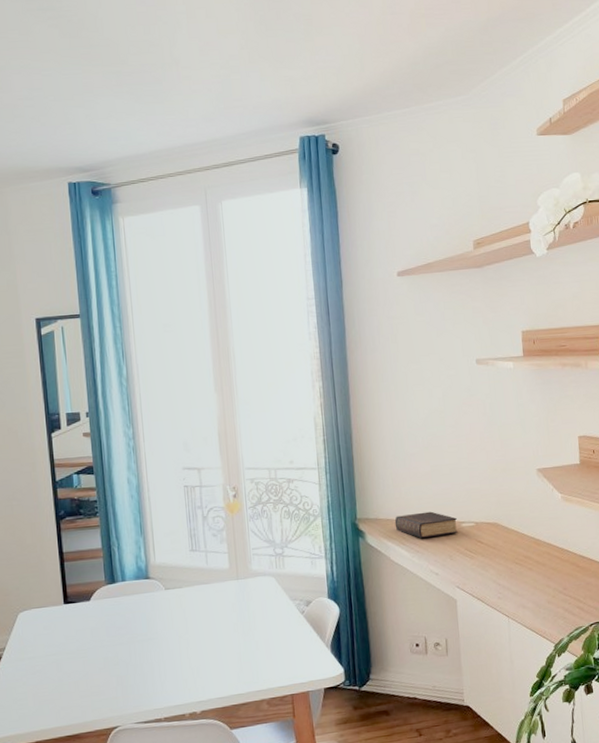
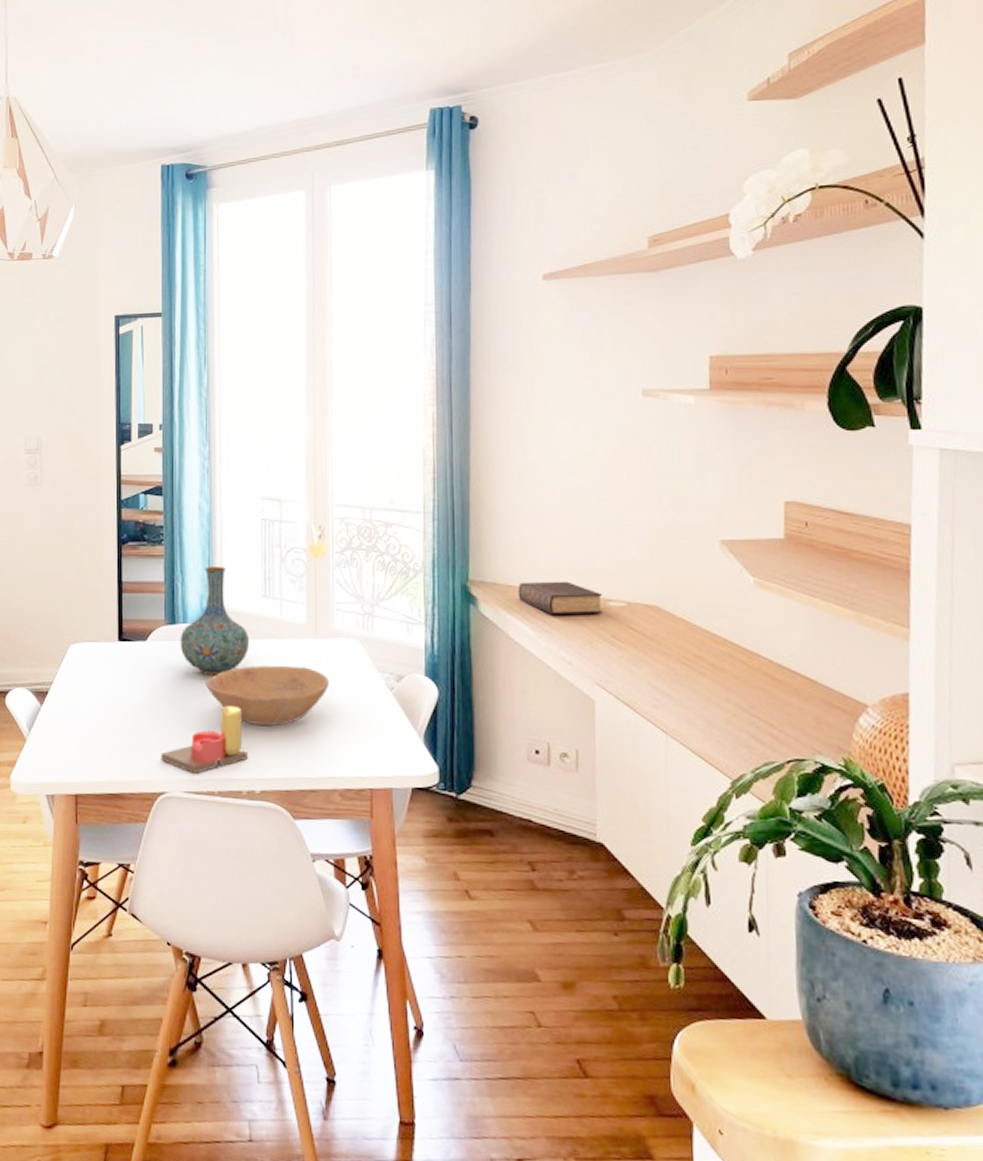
candle: none [111,645,188,707] -> present [161,705,248,774]
vase: none [120,529,182,623] -> present [180,565,250,675]
bowl: none [146,604,252,658] -> present [205,665,329,726]

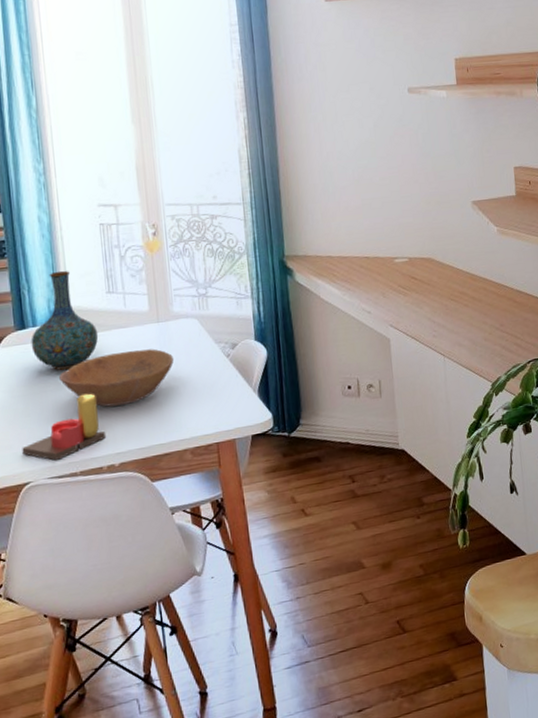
book: present [517,581,602,616] -> none [324,247,391,276]

